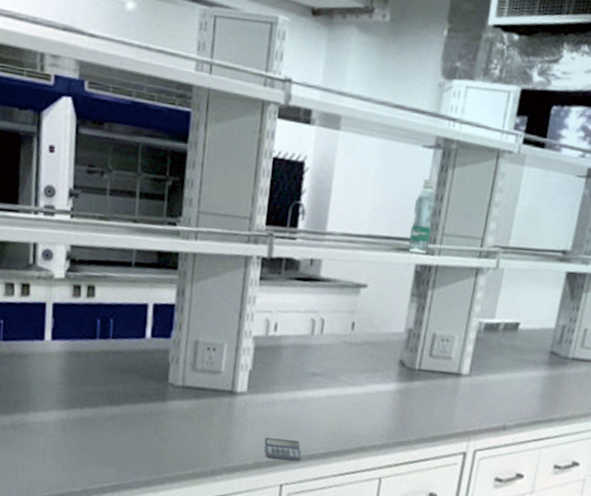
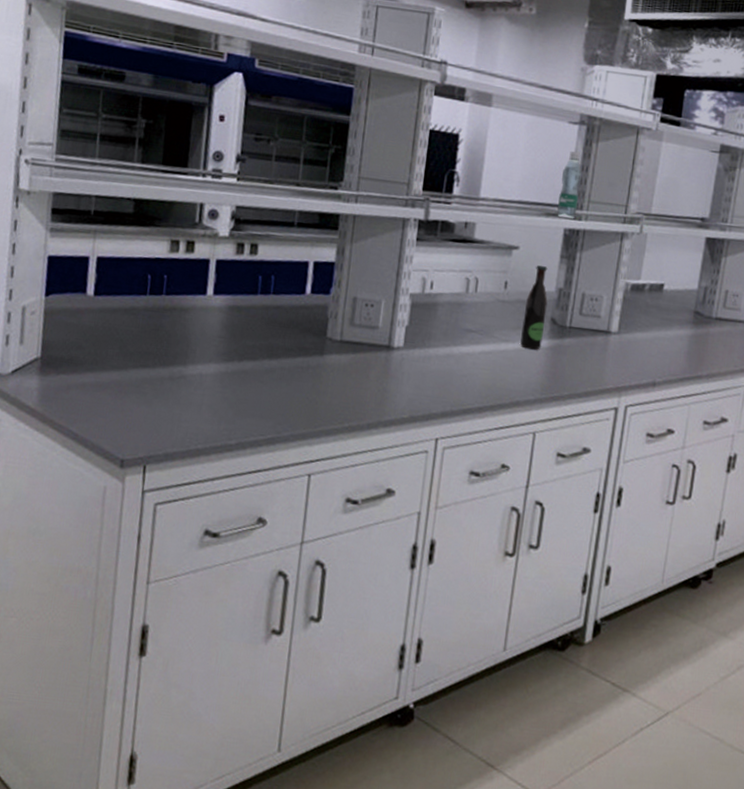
calculator: present [264,437,302,461] -> none [420,392,457,415]
bottle: none [367,305,397,394] -> present [520,265,548,350]

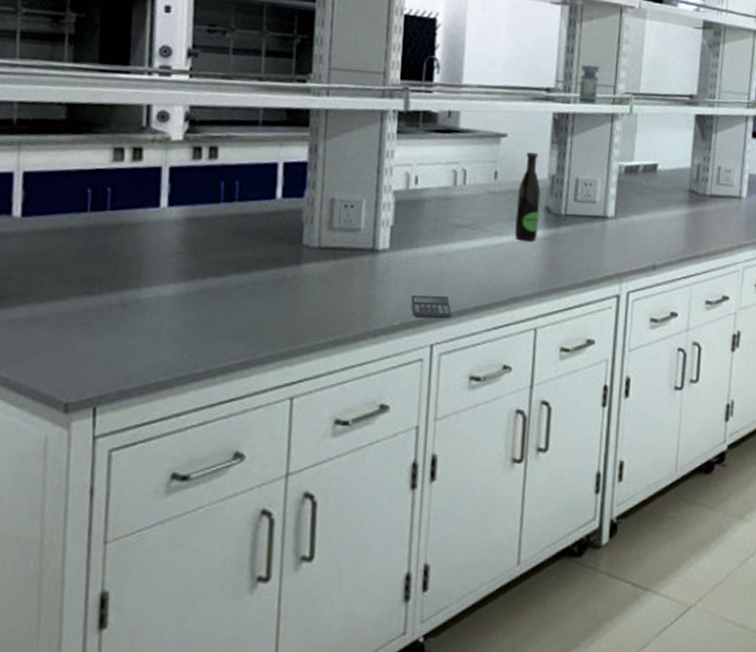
calculator: none [420,392,457,415] -> present [410,295,452,318]
bottle: present [557,151,582,219] -> none [545,32,567,103]
medicine: none [590,183,613,222] -> present [578,64,600,104]

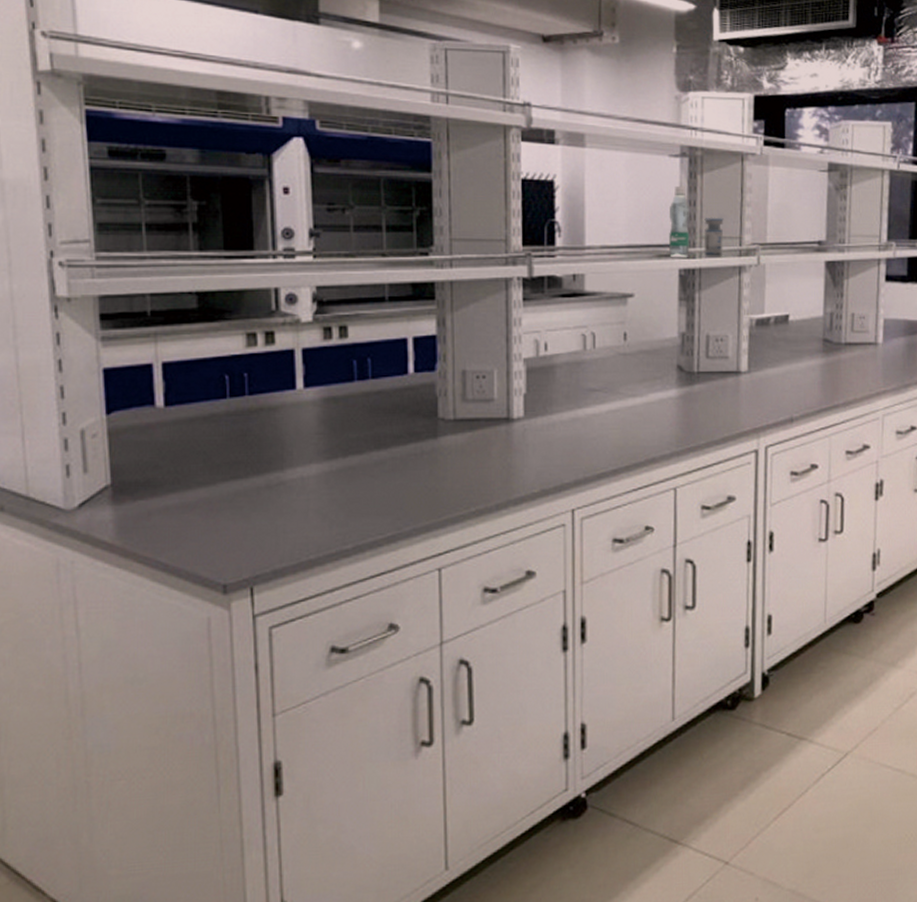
calculator: present [410,295,452,318] -> none [548,460,591,483]
bottle: present [515,153,541,241] -> none [648,312,672,401]
bottle: none [545,32,567,103] -> present [669,185,690,258]

